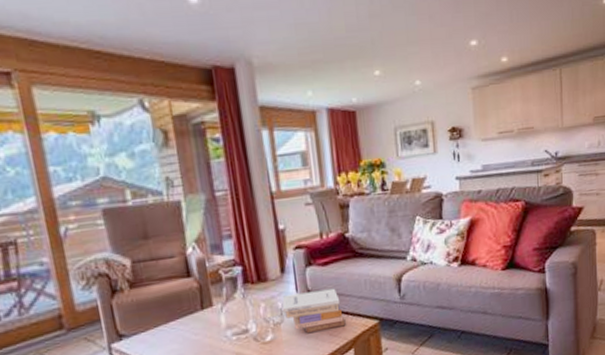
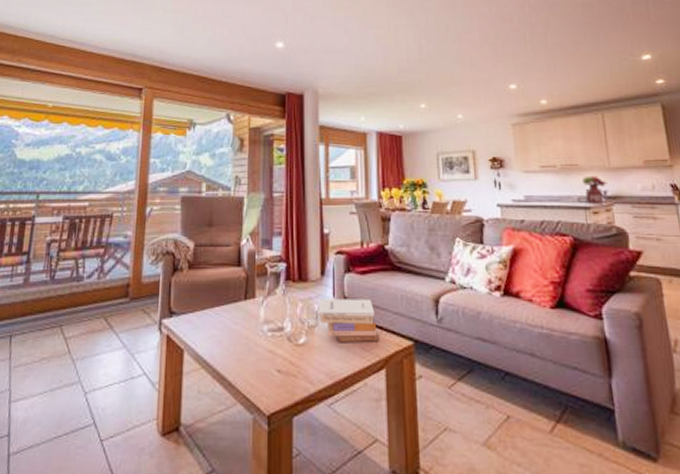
flower arrangement: none [536,137,559,168] -> present [581,175,607,205]

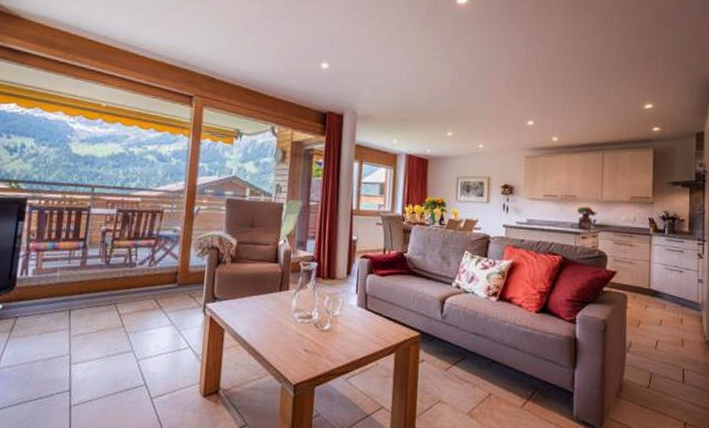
books: present [318,299,379,343] -> none [342,294,392,332]

